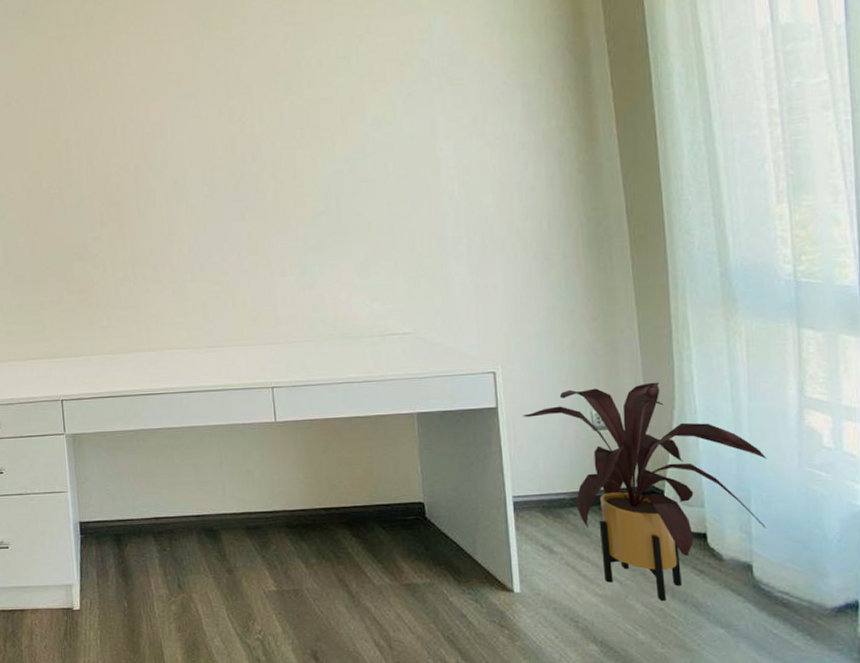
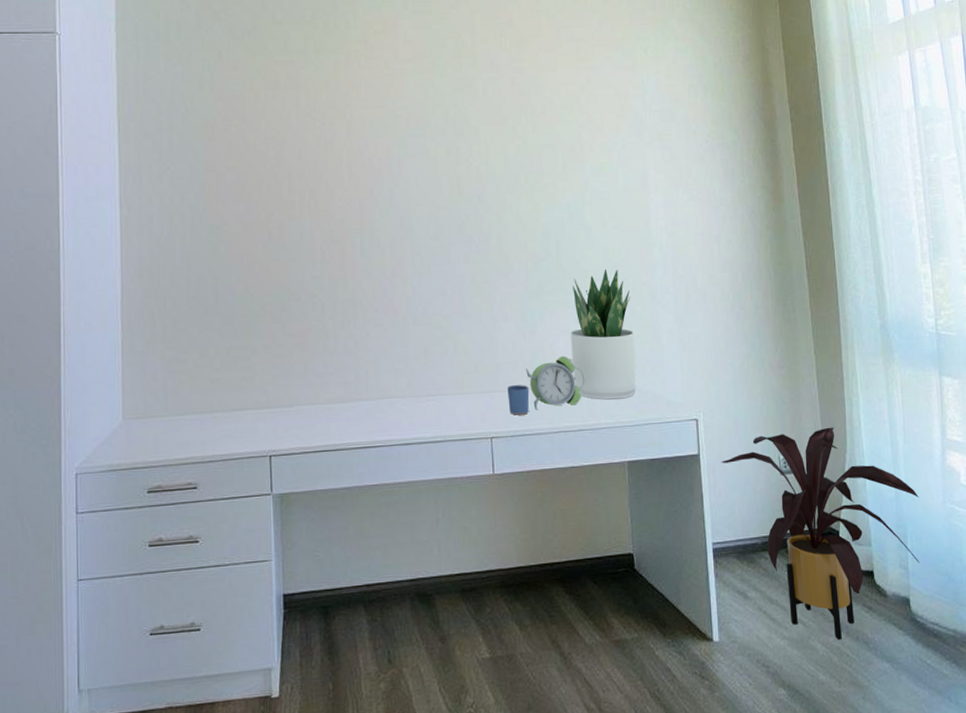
mug: none [288,337,311,366] -> present [507,385,530,415]
alarm clock: none [306,308,370,362] -> present [526,355,585,410]
planter: none [352,221,426,352] -> present [570,269,637,400]

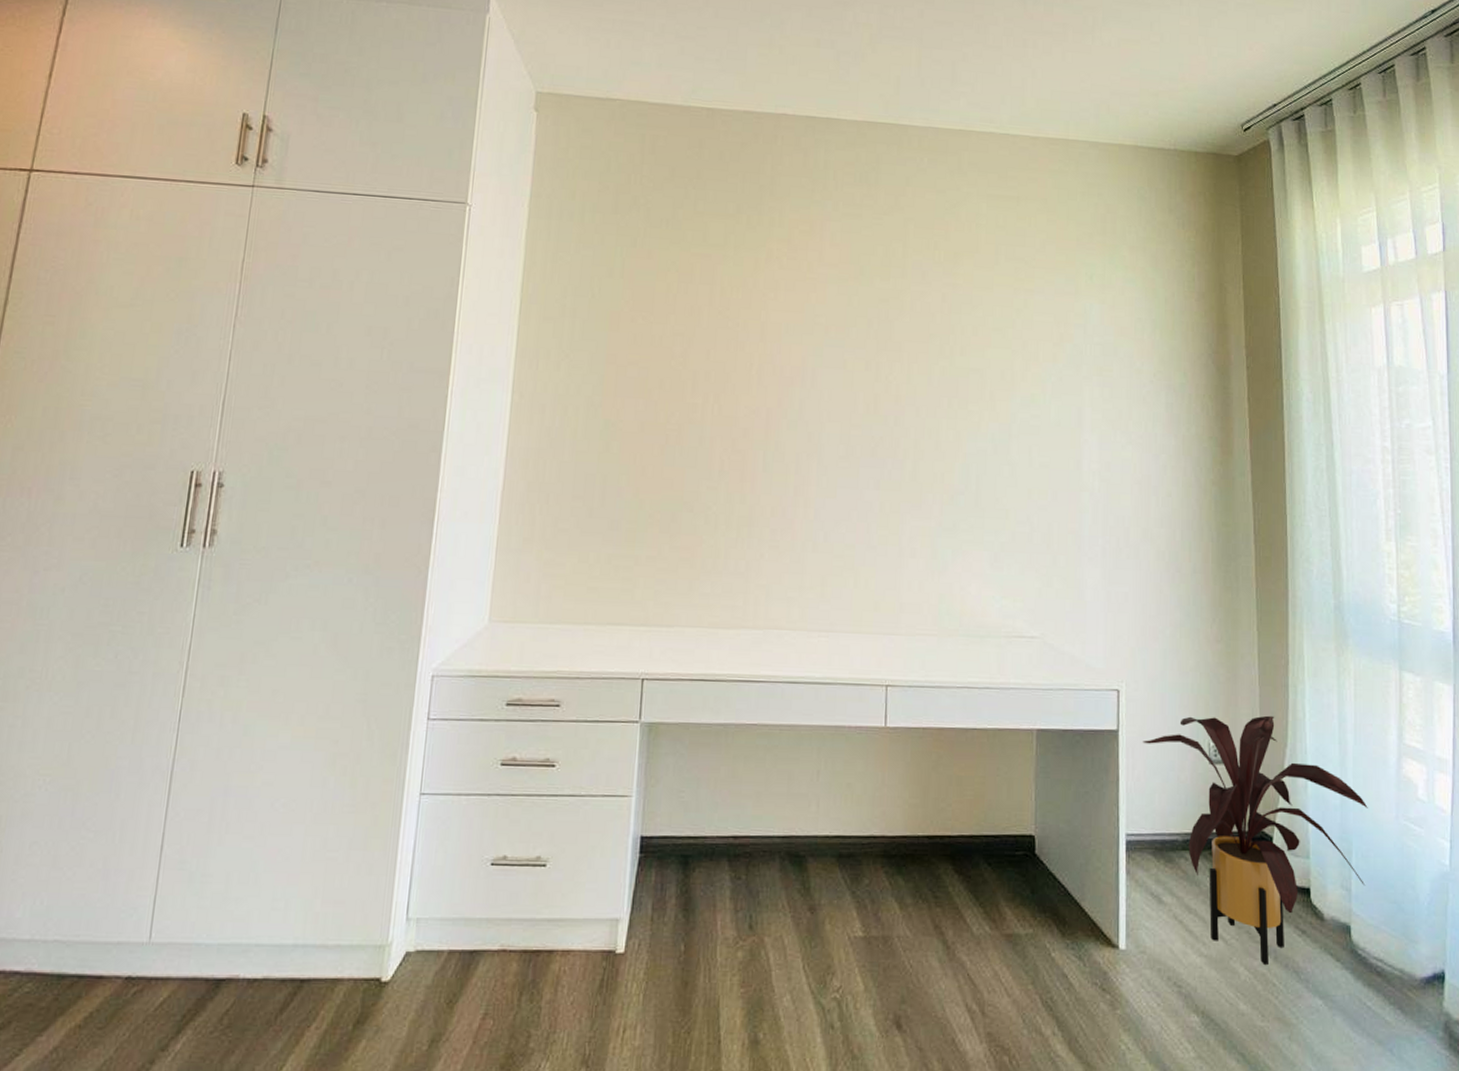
mug: present [507,385,530,415] -> none [908,629,933,664]
alarm clock: present [526,355,585,410] -> none [931,602,996,660]
planter: present [570,269,637,400] -> none [982,511,1056,658]

